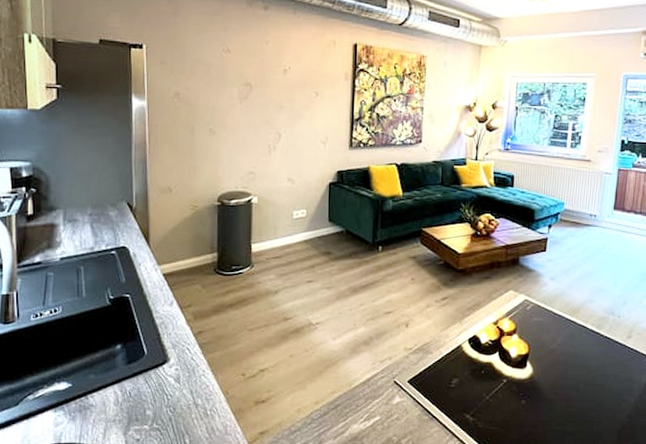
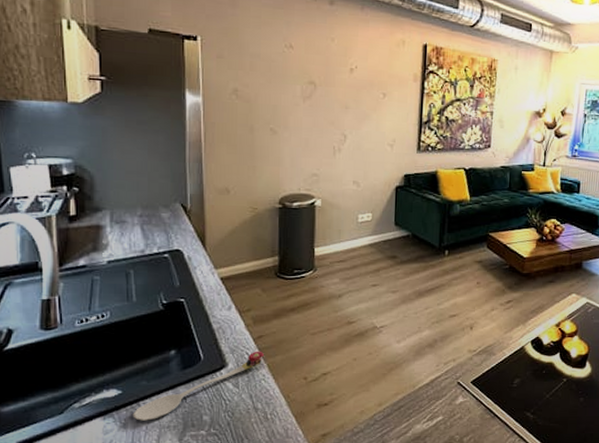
spoon: none [81,346,204,414] -> present [133,351,264,421]

